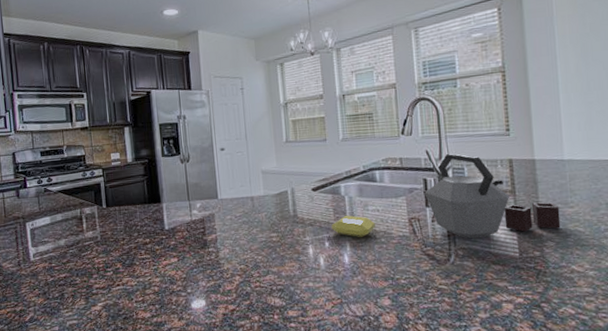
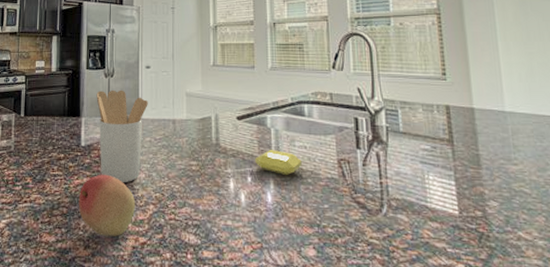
fruit: none [168,253,223,308] -> present [78,174,136,236]
utensil holder: none [174,173,226,260] -> present [96,90,148,183]
kettle: present [424,153,561,239] -> none [355,93,504,189]

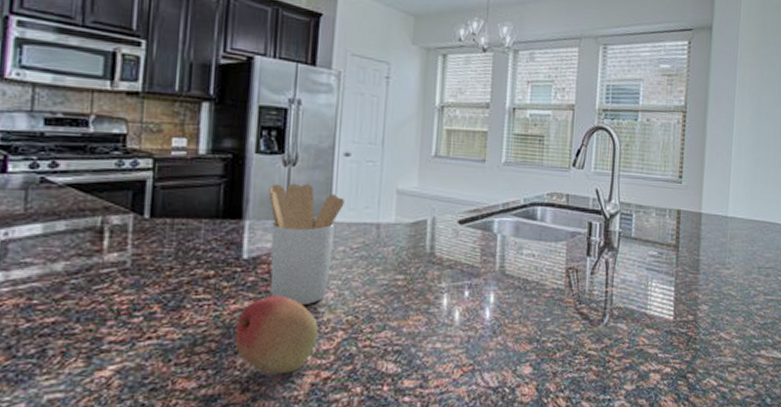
soap bar: present [255,149,302,175] -> none [475,258,528,287]

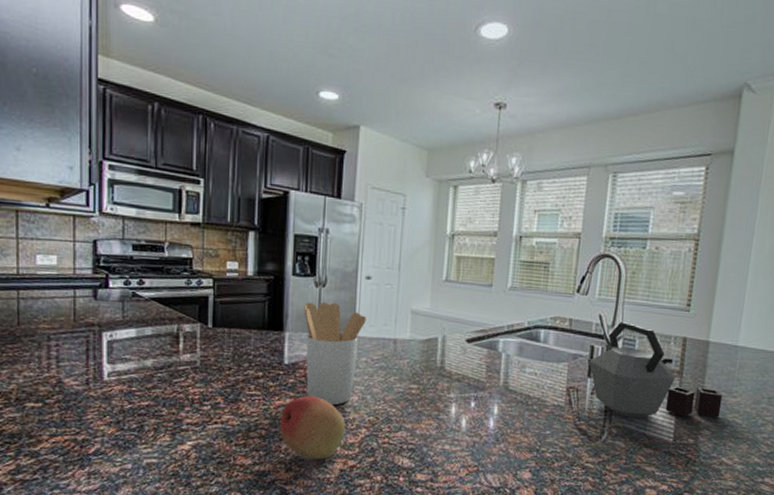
kettle: none [588,195,717,297] -> present [589,321,723,418]

